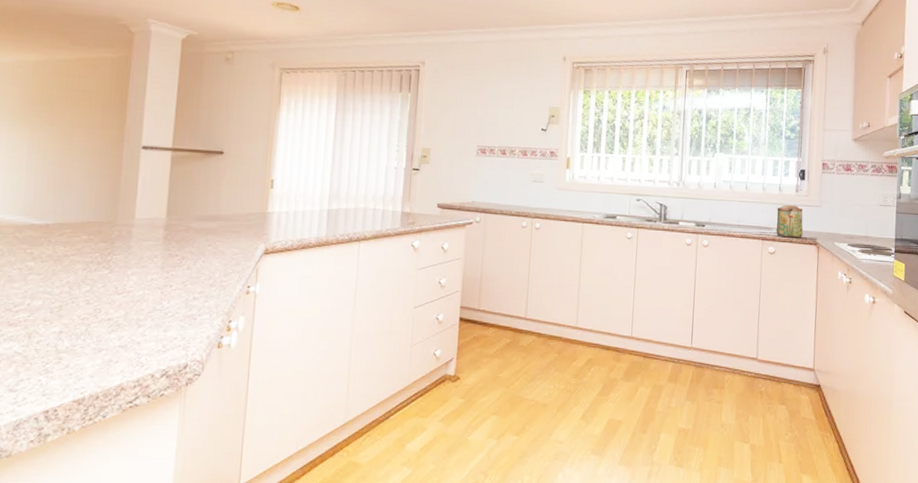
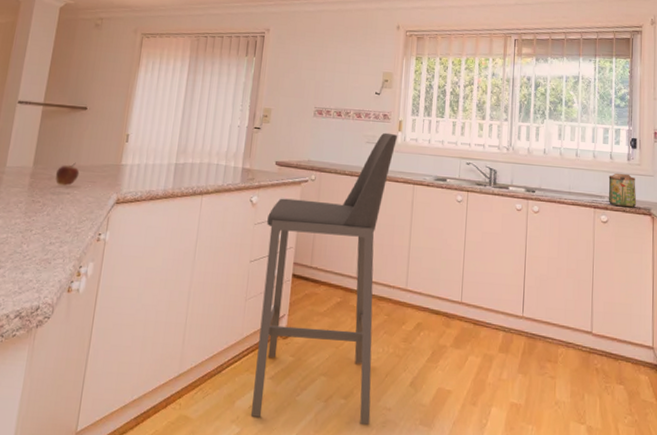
fruit: none [193,212,221,237] -> present [55,162,80,186]
bar stool: none [421,170,566,458] -> present [250,132,398,425]

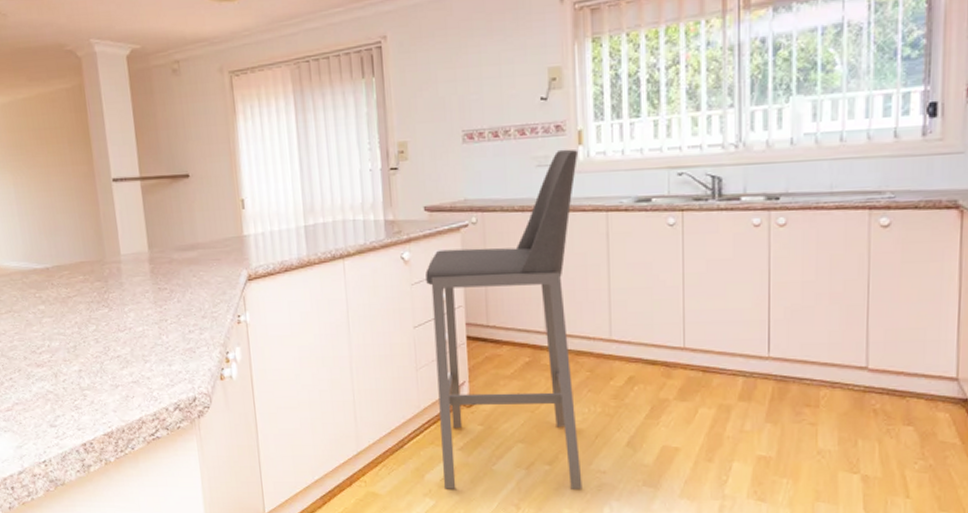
fruit: present [55,162,80,186] -> none [174,240,201,268]
canister: present [608,173,637,208] -> none [891,155,937,203]

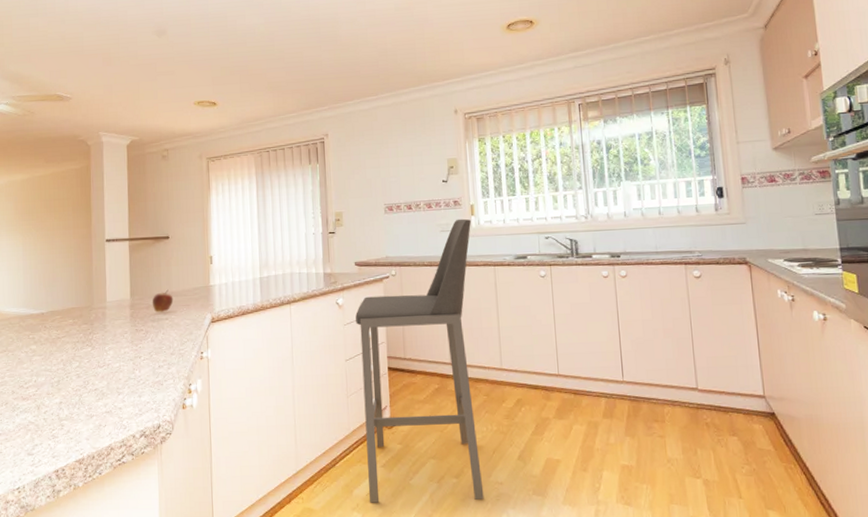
fruit: none [174,240,201,268] -> present [152,289,174,312]

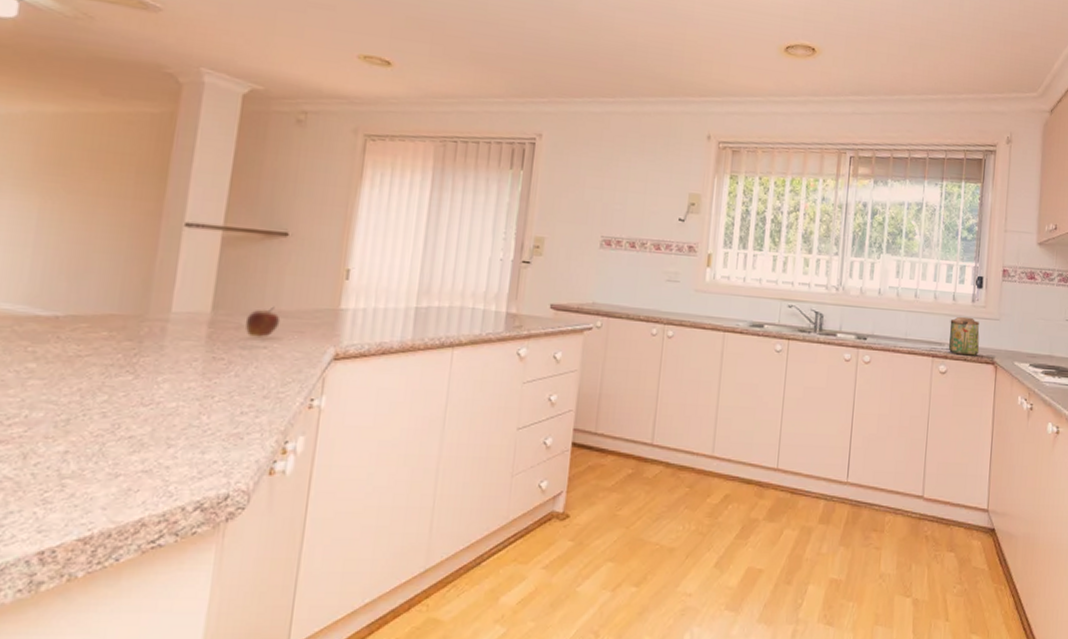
bar stool: present [355,218,484,503] -> none [518,268,706,614]
canister: none [696,224,731,260] -> present [948,316,980,356]

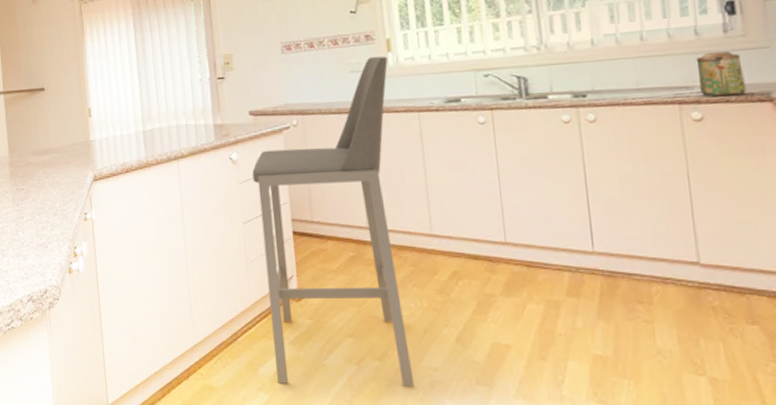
fruit: present [244,306,281,338] -> none [31,145,53,170]
bar stool: none [518,268,706,614] -> present [252,56,415,387]

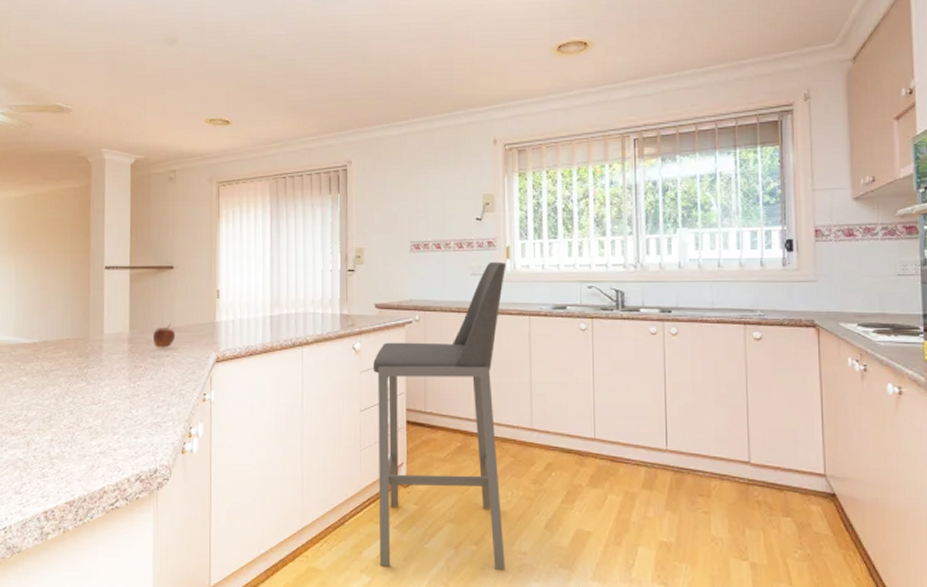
fruit: none [31,145,53,170] -> present [152,324,176,348]
canister: present [696,50,747,97] -> none [760,281,797,320]

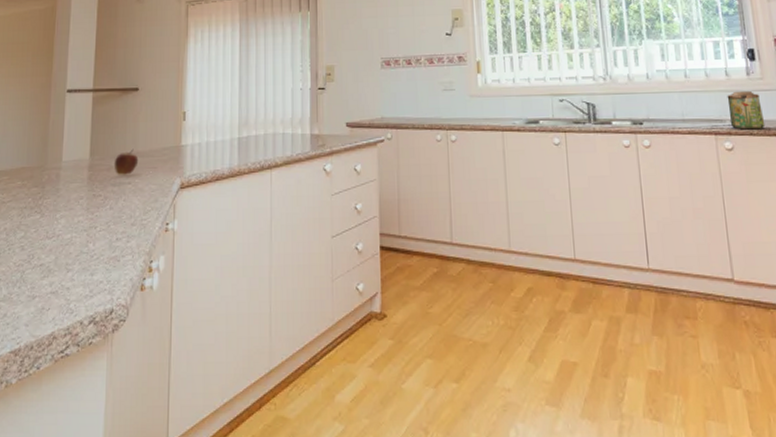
bar stool: present [373,261,507,569] -> none [345,76,489,412]
canister: none [760,281,797,320] -> present [727,90,766,130]

